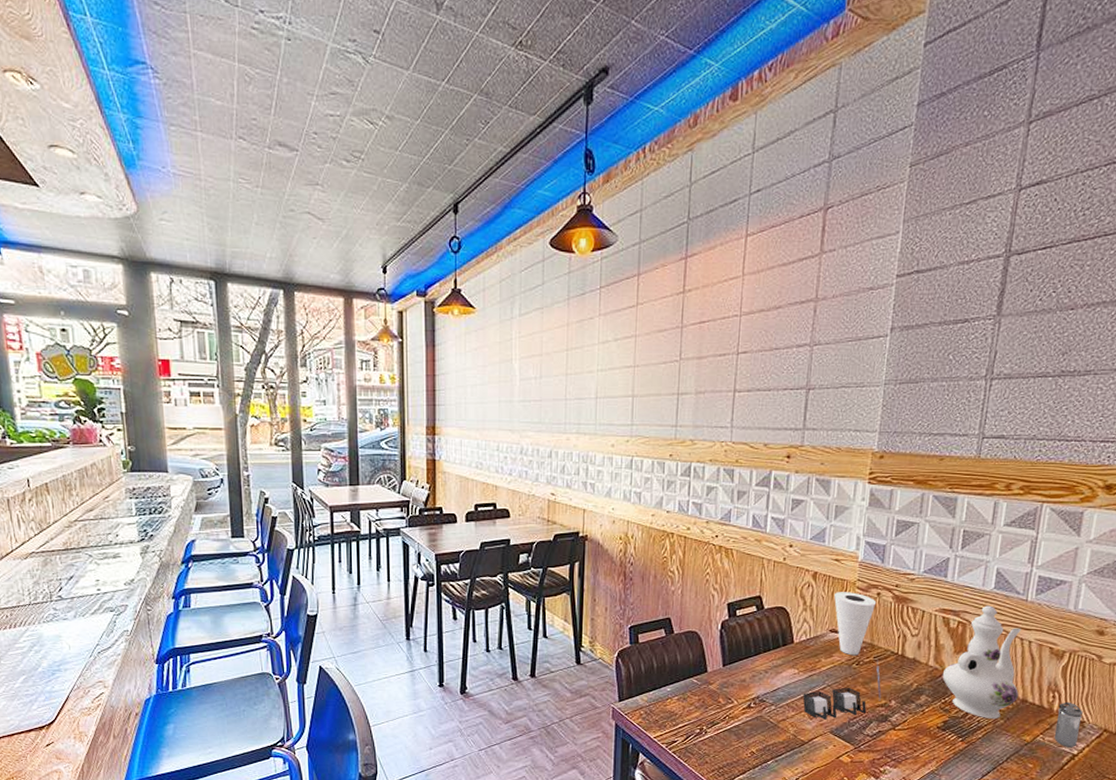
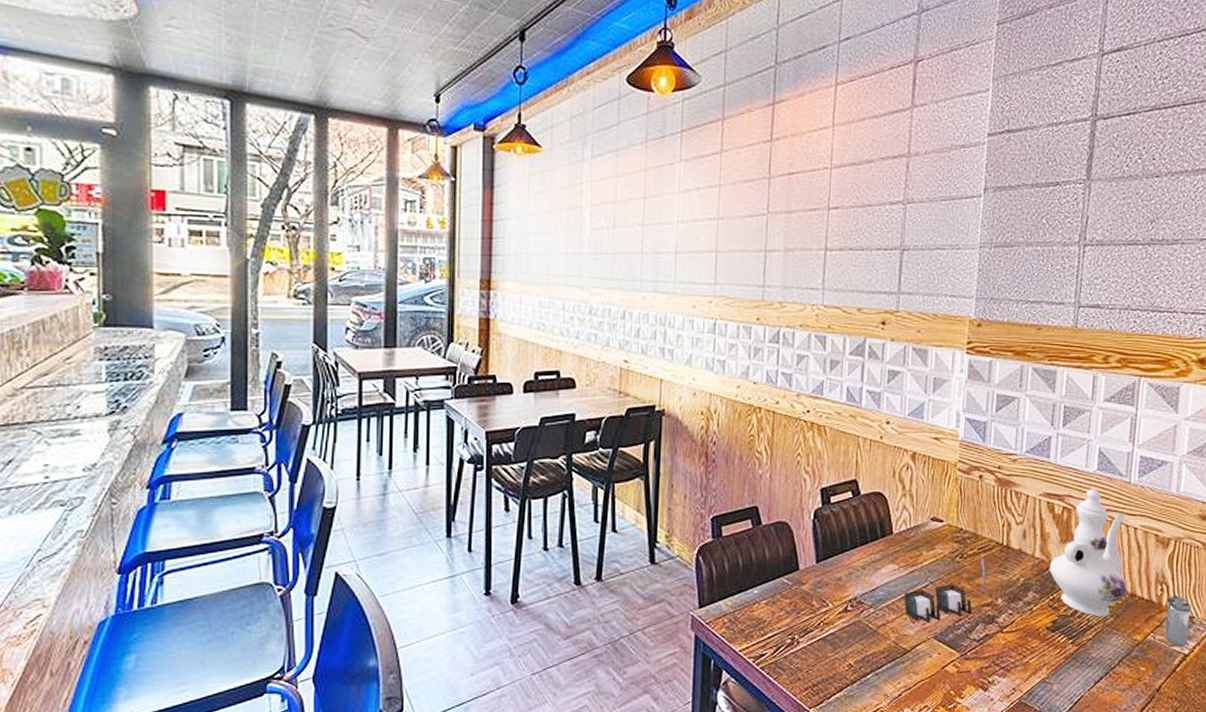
cup: present [834,592,877,656] -> none [935,475,979,548]

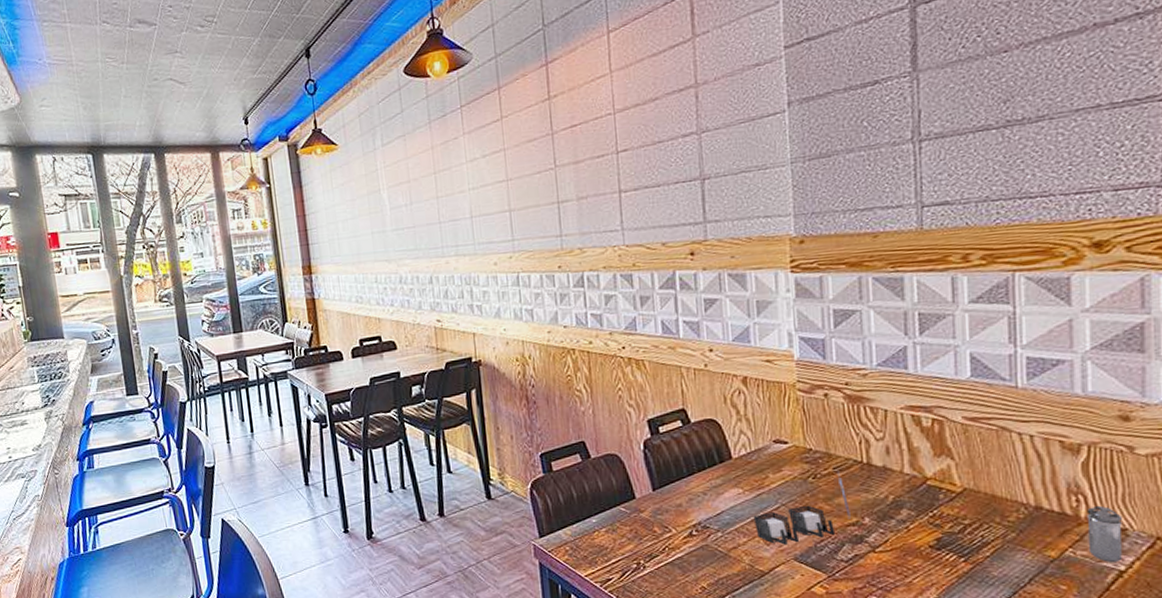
ewer: present [1049,488,1127,616] -> none [923,397,1029,533]

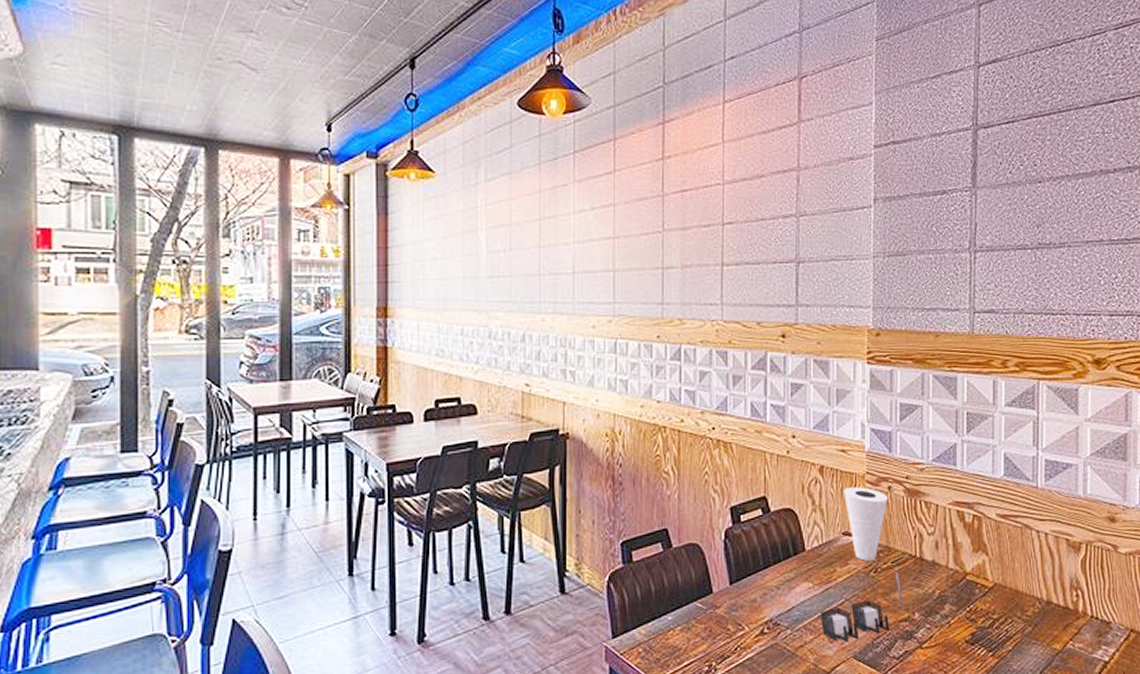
cup: none [772,395,825,468] -> present [844,487,889,562]
shaker: present [1086,505,1122,562] -> none [1083,600,1108,654]

